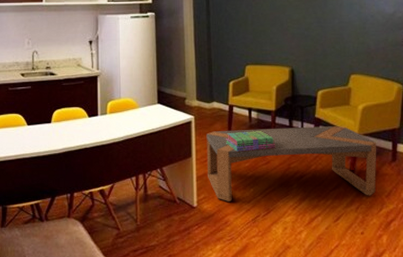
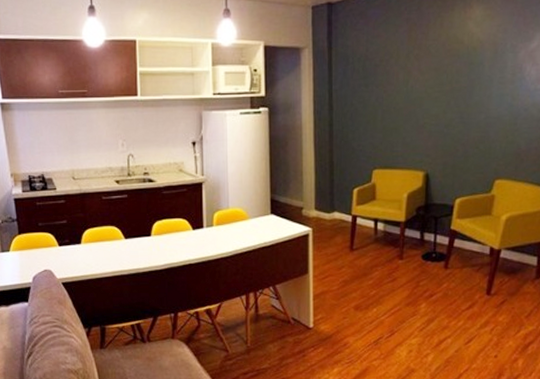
coffee table: present [206,126,377,201] -> none [325,239,520,322]
stack of books: present [226,131,276,152] -> none [347,245,404,268]

